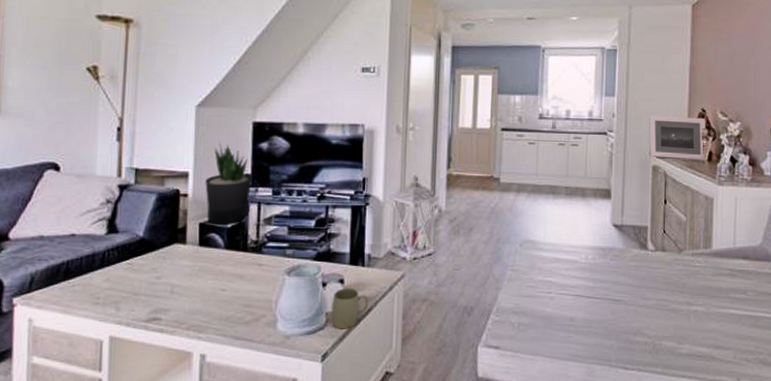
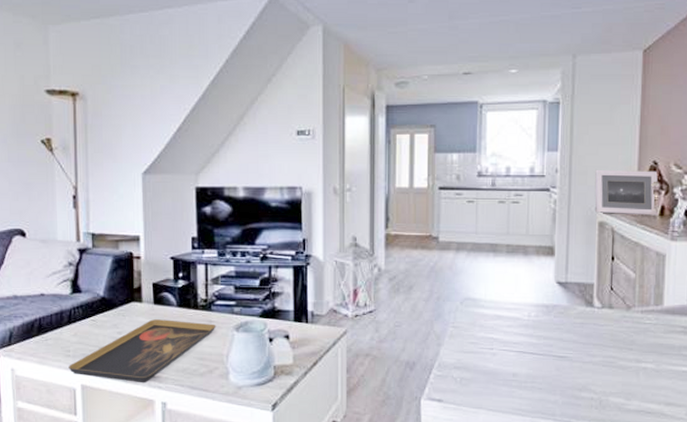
decorative tray: none [96,262,266,334] -> present [68,319,216,384]
planter: present [205,143,253,224] -> none [155,208,199,284]
mug: present [331,287,369,329] -> none [279,343,314,382]

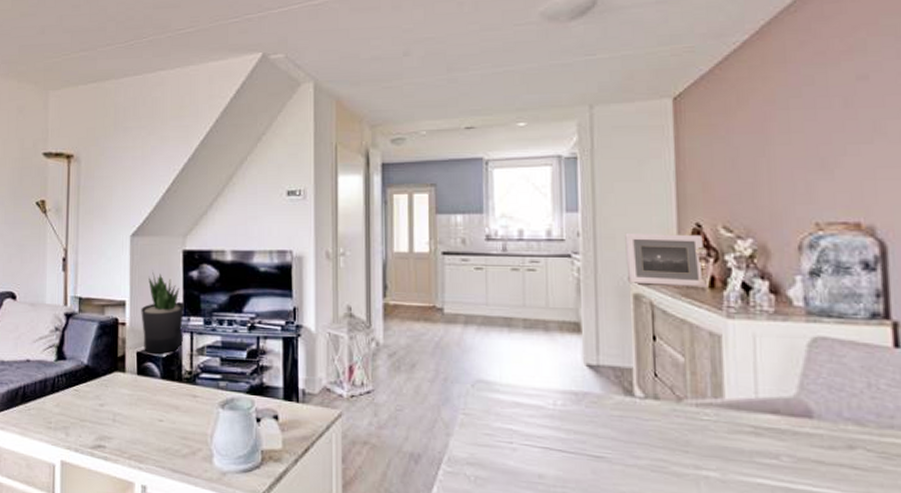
decorative tray: present [68,319,216,384] -> none [49,391,201,463]
planter: none [155,208,199,284] -> present [141,272,185,354]

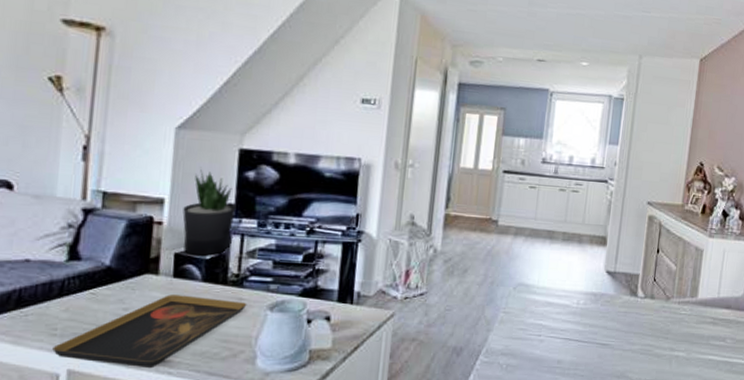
decorative tray: none [49,391,201,463] -> present [52,294,247,369]
picture frame: present [625,232,709,288] -> none [646,165,703,213]

